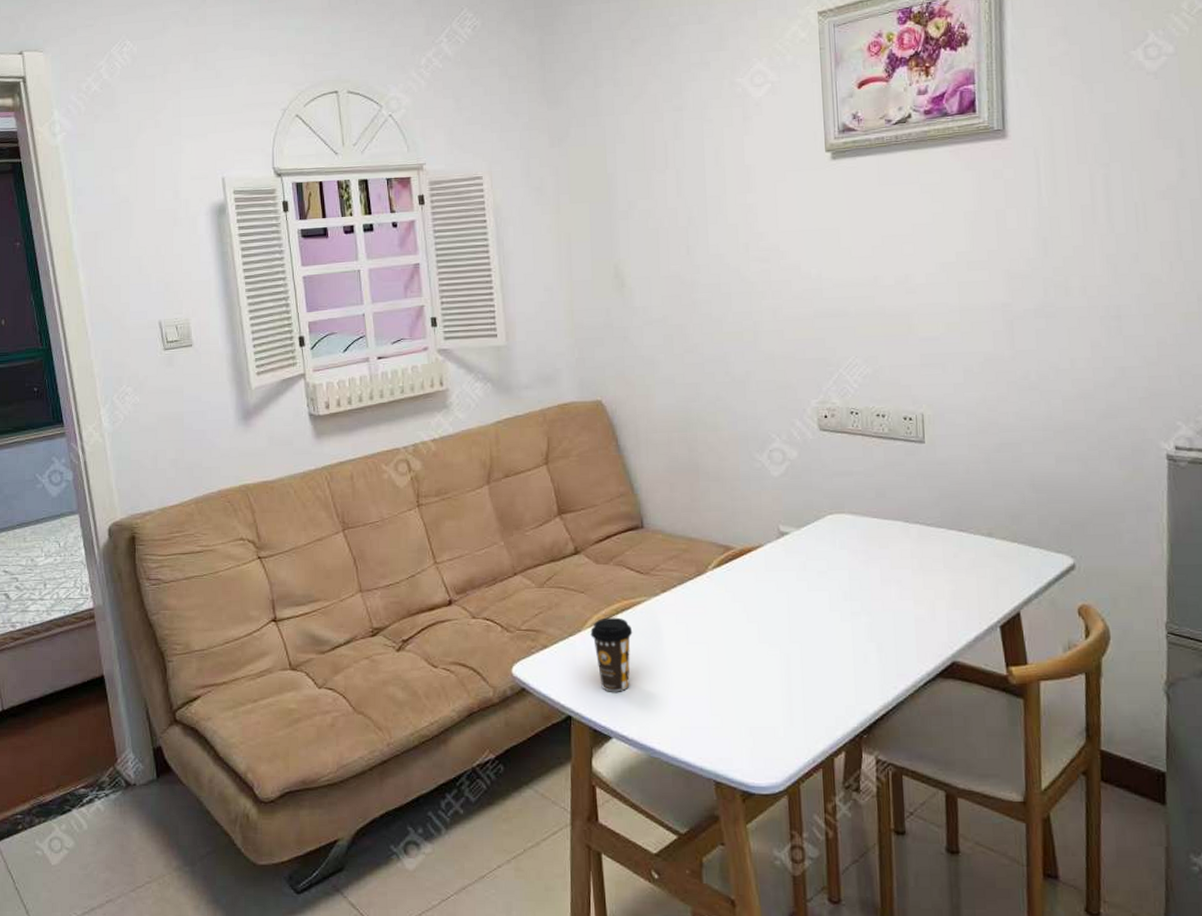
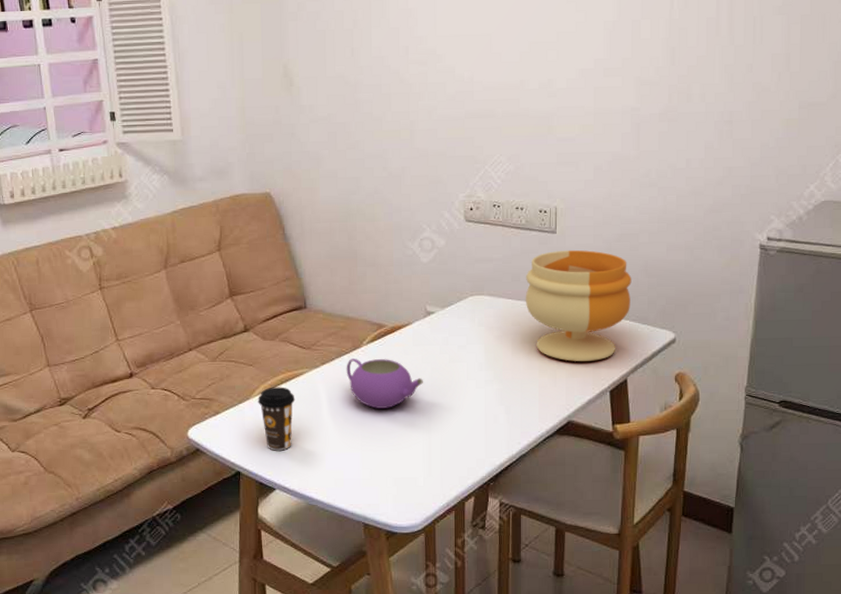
teapot: none [689,585,779,644] -> present [346,359,423,409]
footed bowl: none [892,461,1018,591] -> present [525,250,632,361]

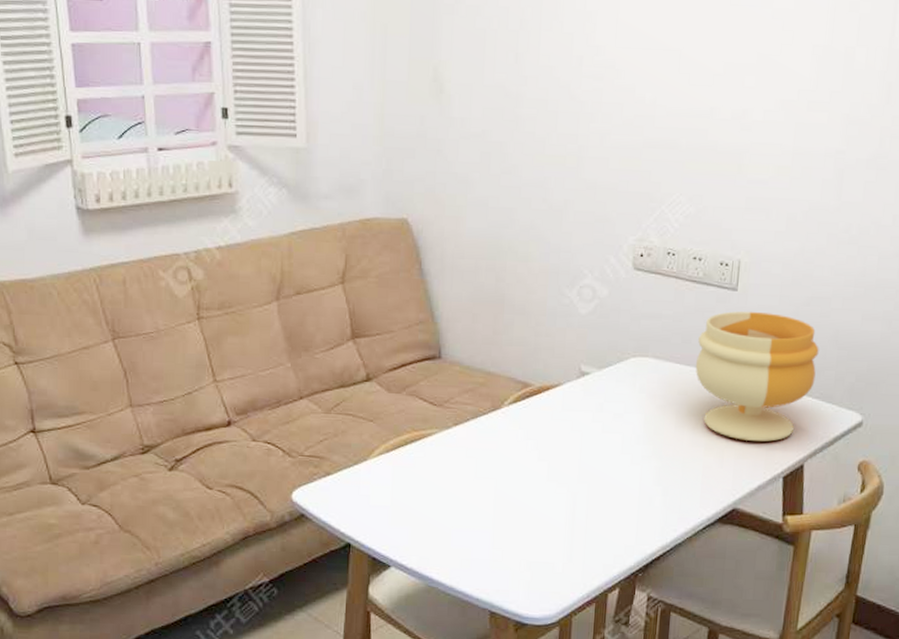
coffee cup: present [258,387,295,451] -> none [377,447,421,522]
teapot: present [346,359,423,409] -> none [482,421,571,481]

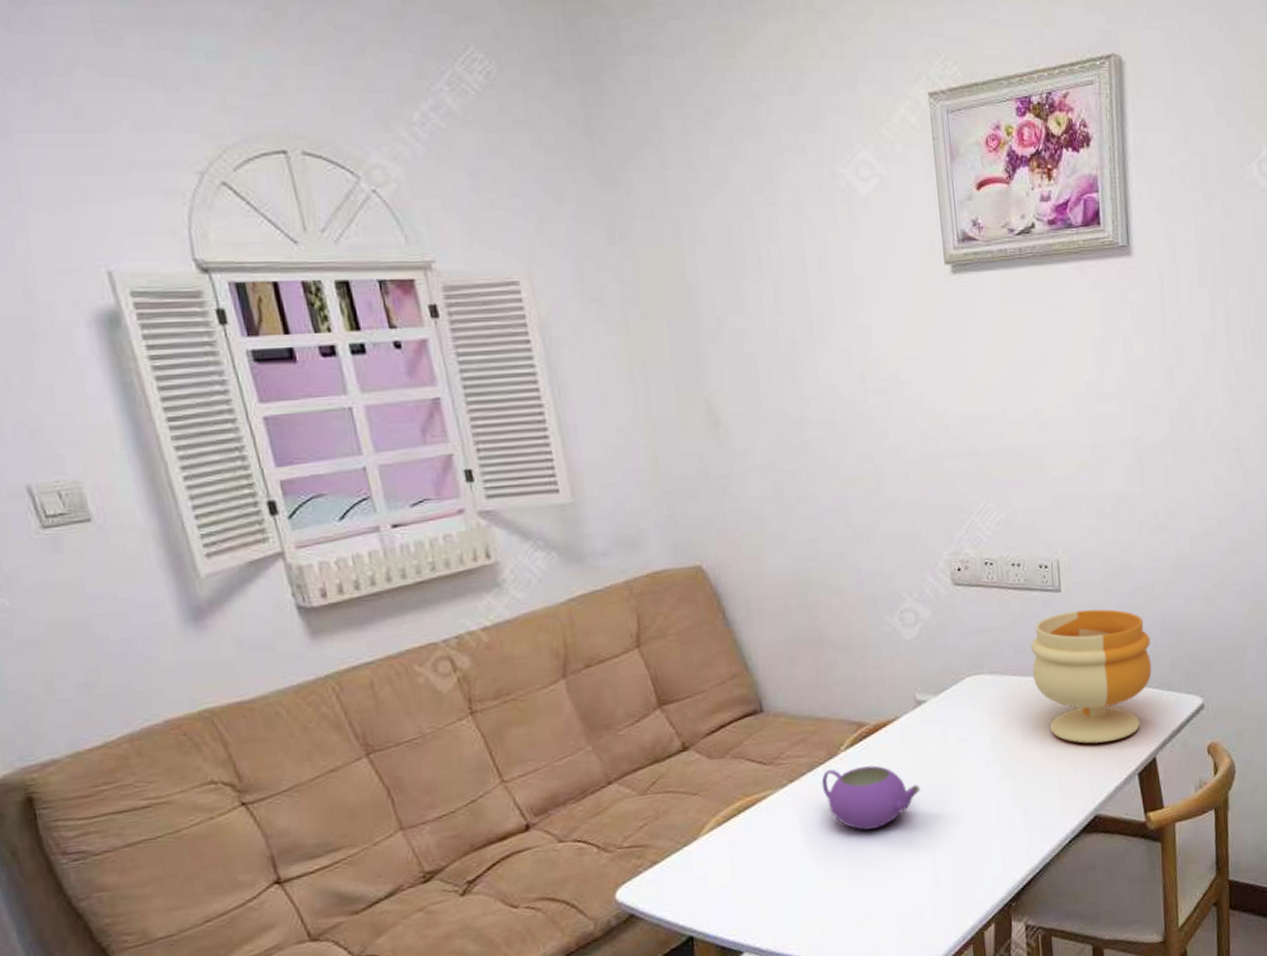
teapot: none [482,421,571,481] -> present [821,765,920,830]

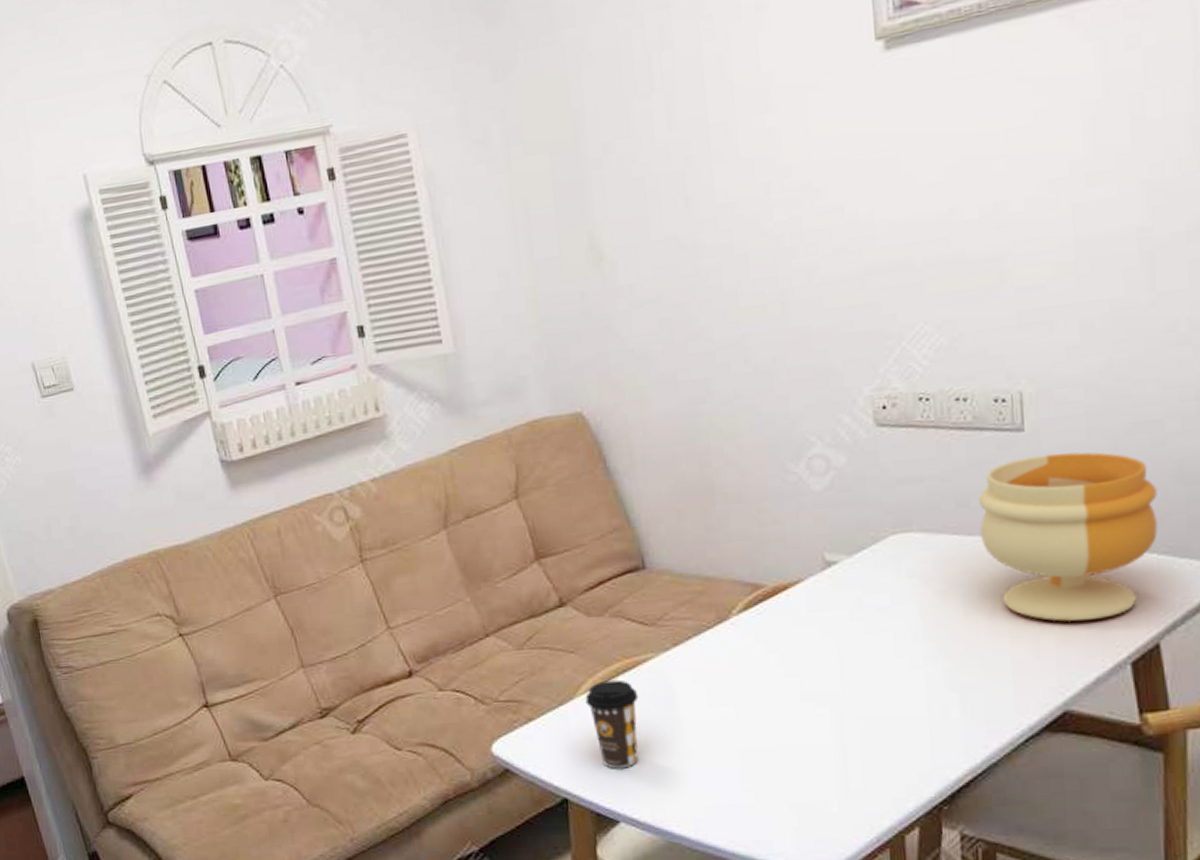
coffee cup: none [708,817,760,902] -> present [585,679,639,769]
teapot: present [821,765,920,830] -> none [709,633,827,705]

